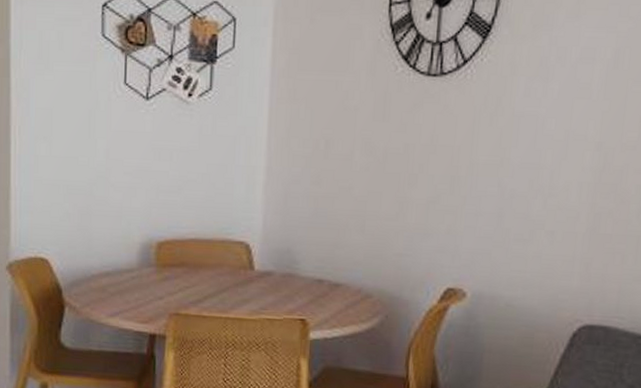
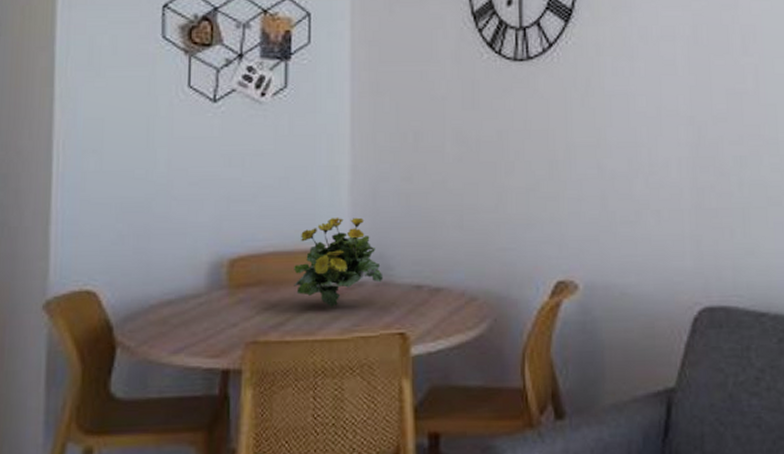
flowering plant: none [211,212,290,291] -> present [294,217,383,307]

